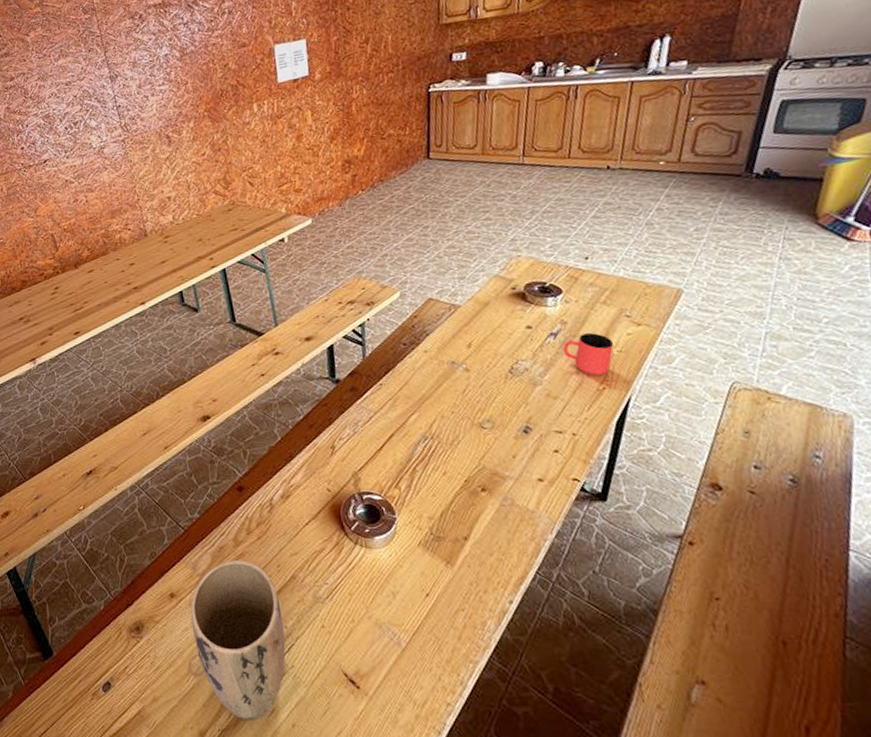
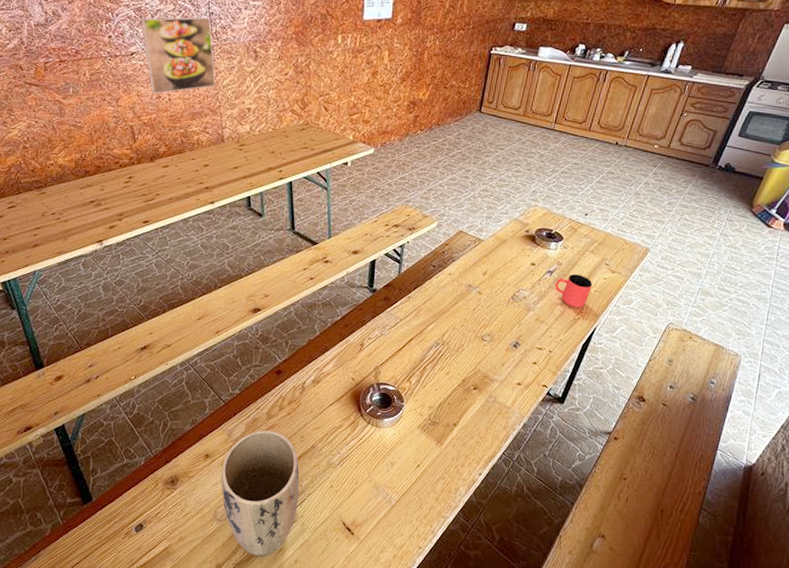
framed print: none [50,111,131,198] -> present [141,17,215,94]

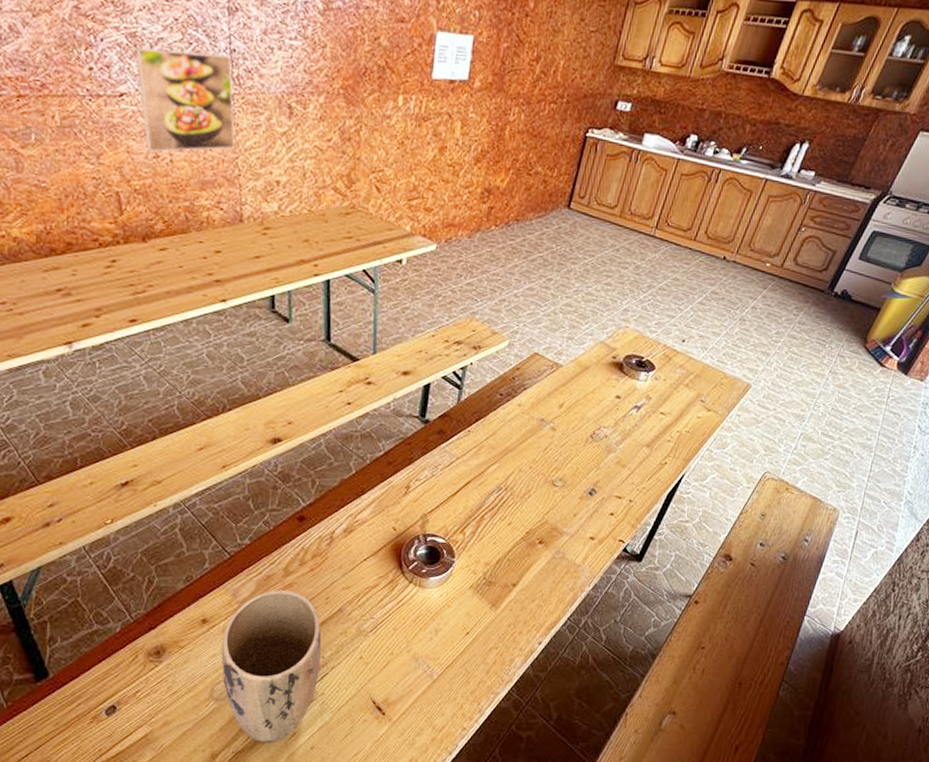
cup: present [555,274,593,307] -> none [641,411,685,450]

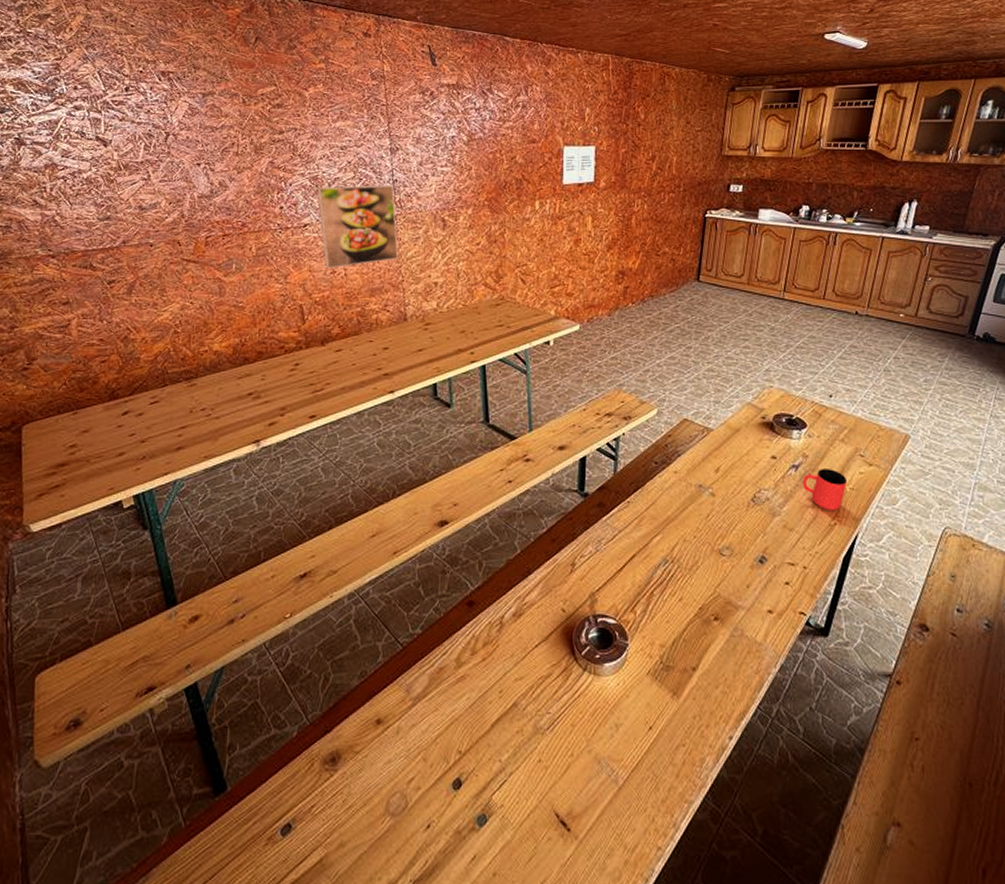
plant pot: present [221,590,322,743] -> none [396,684,498,869]
cup: none [641,411,685,450] -> present [802,469,848,510]

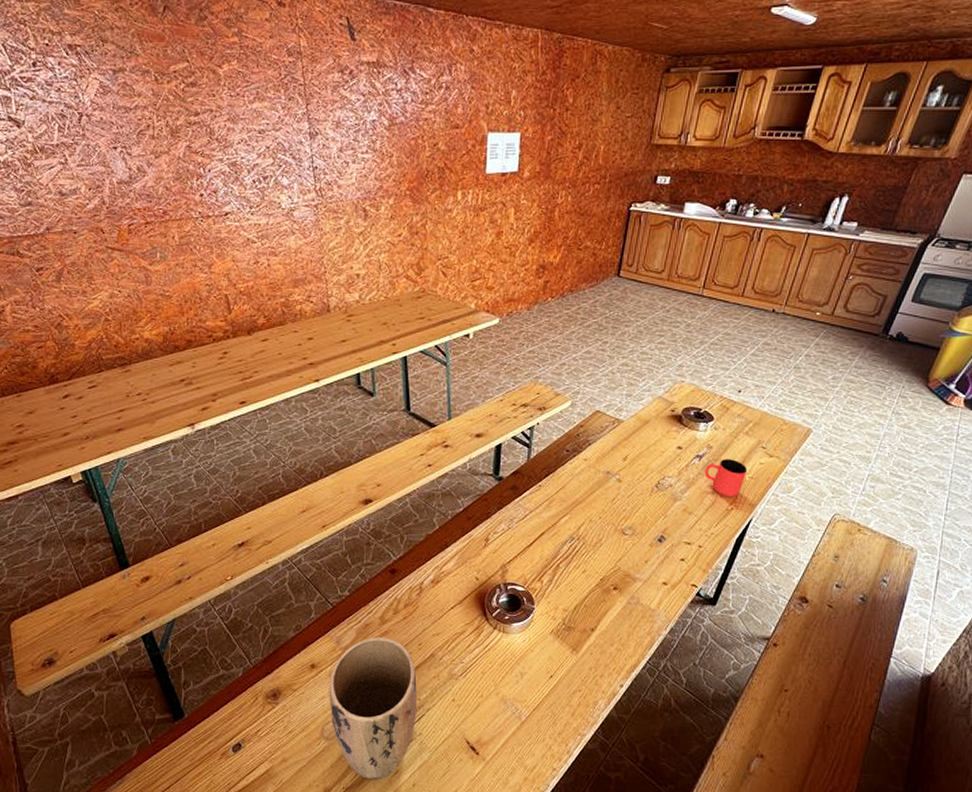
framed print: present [316,185,398,269] -> none [236,172,320,259]
plant pot: none [396,684,498,869] -> present [329,637,417,780]

